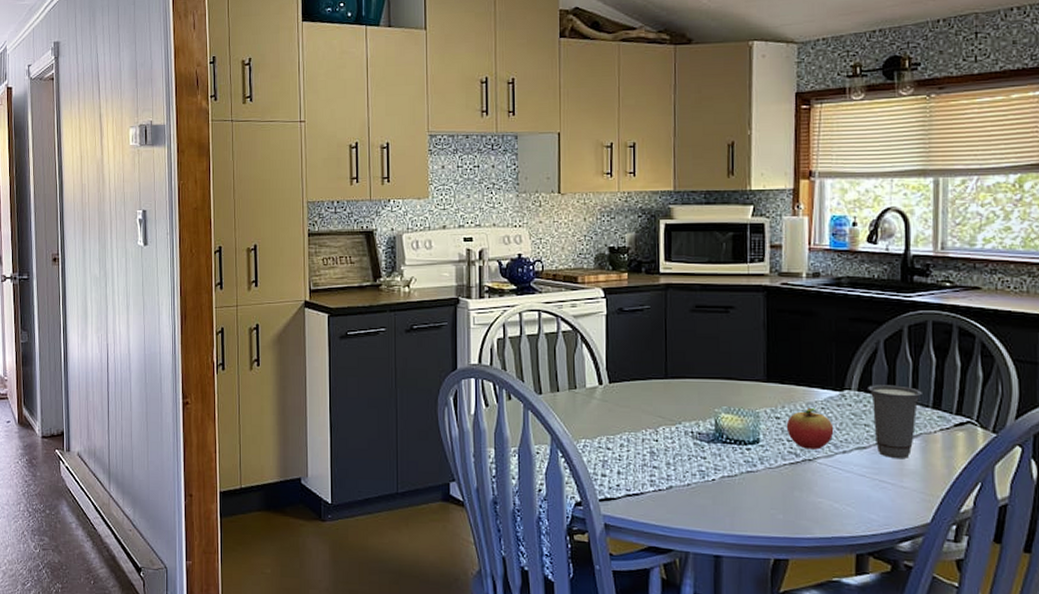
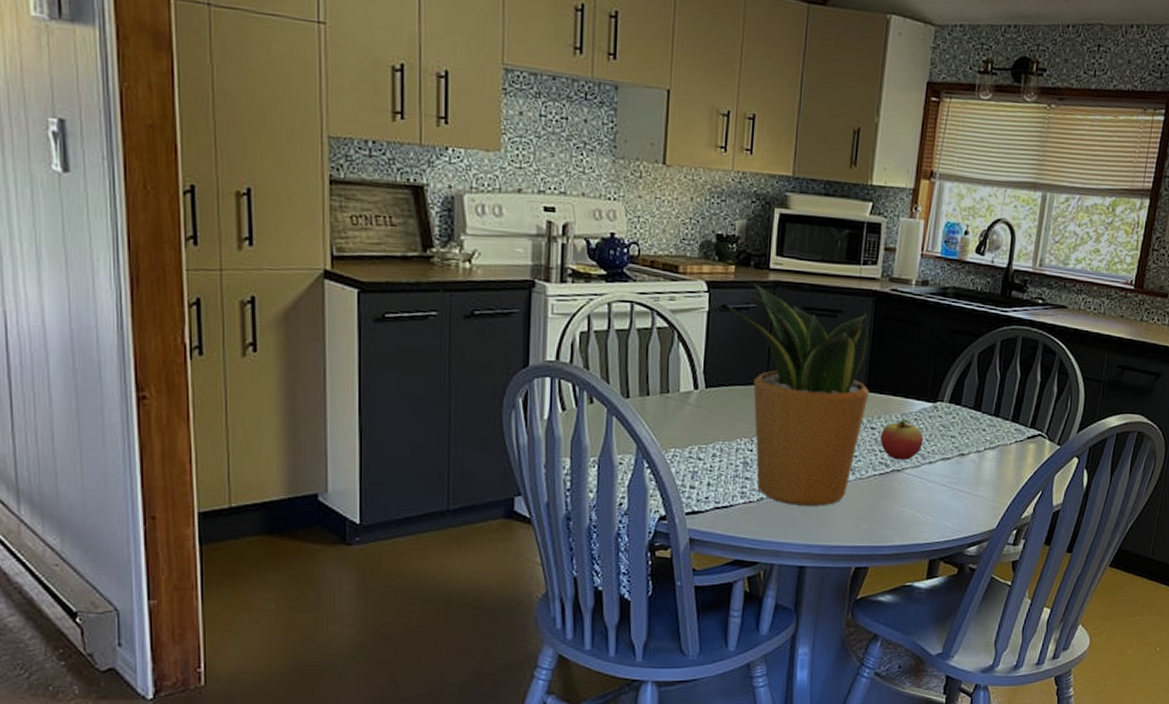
potted plant: none [624,288,770,495] -> present [728,284,869,506]
cup: present [868,385,922,458] -> none [958,397,1005,469]

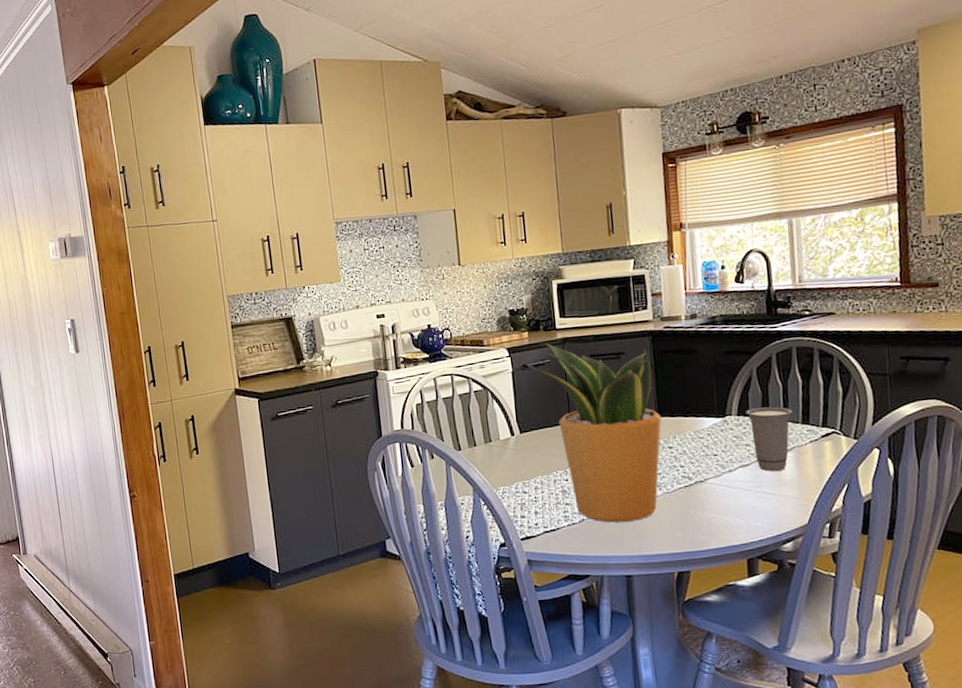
fruit: present [880,418,924,460] -> none [678,434,720,472]
cup: none [958,397,1005,469] -> present [746,406,792,471]

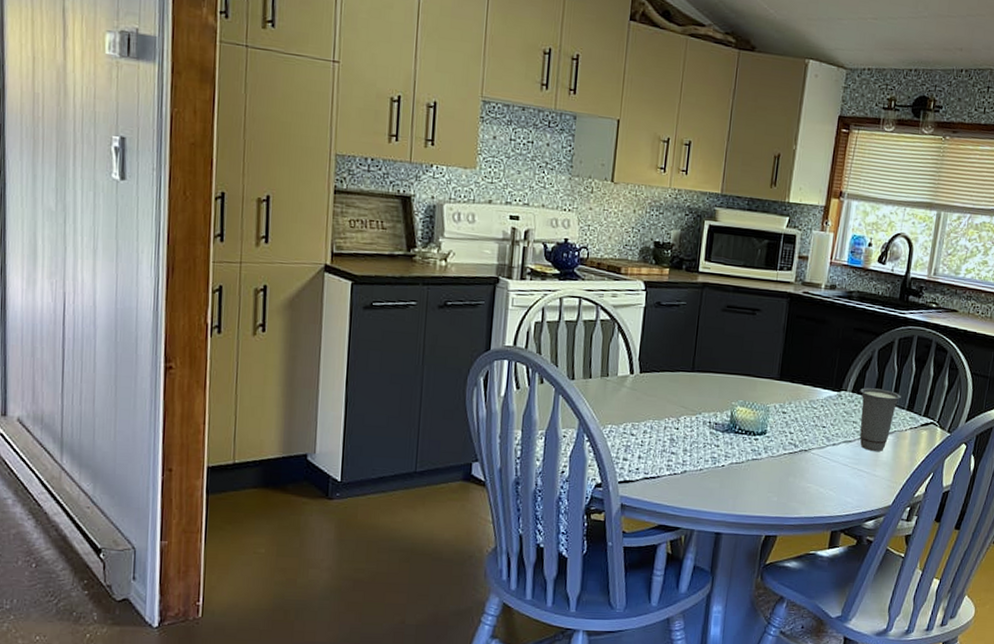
potted plant: present [528,343,662,523] -> none [662,284,783,480]

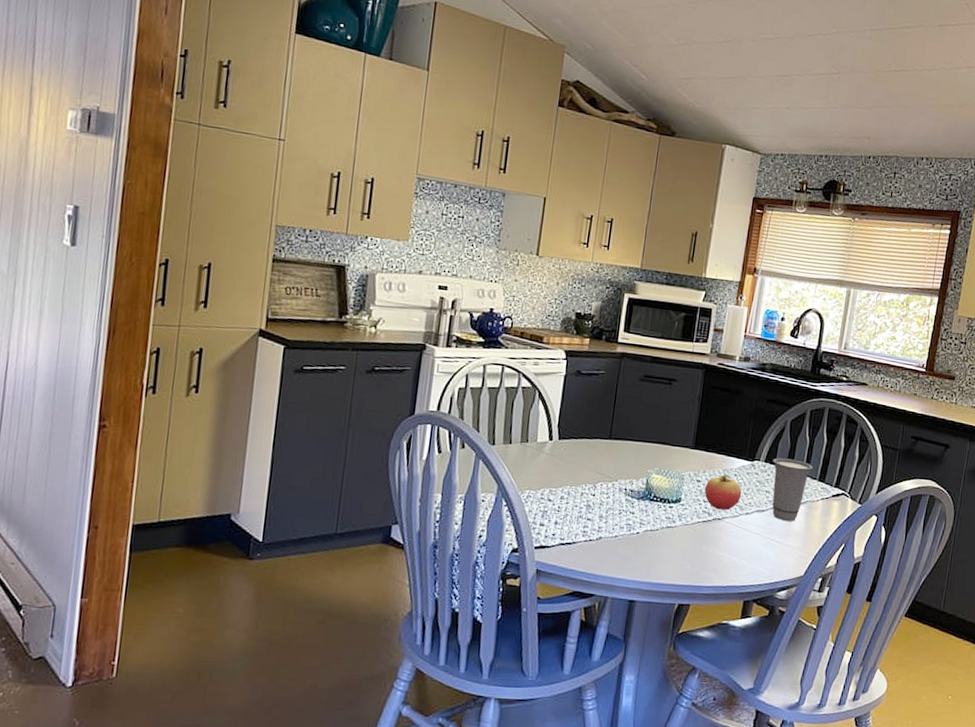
fruit: none [790,405,829,442] -> present [704,474,742,510]

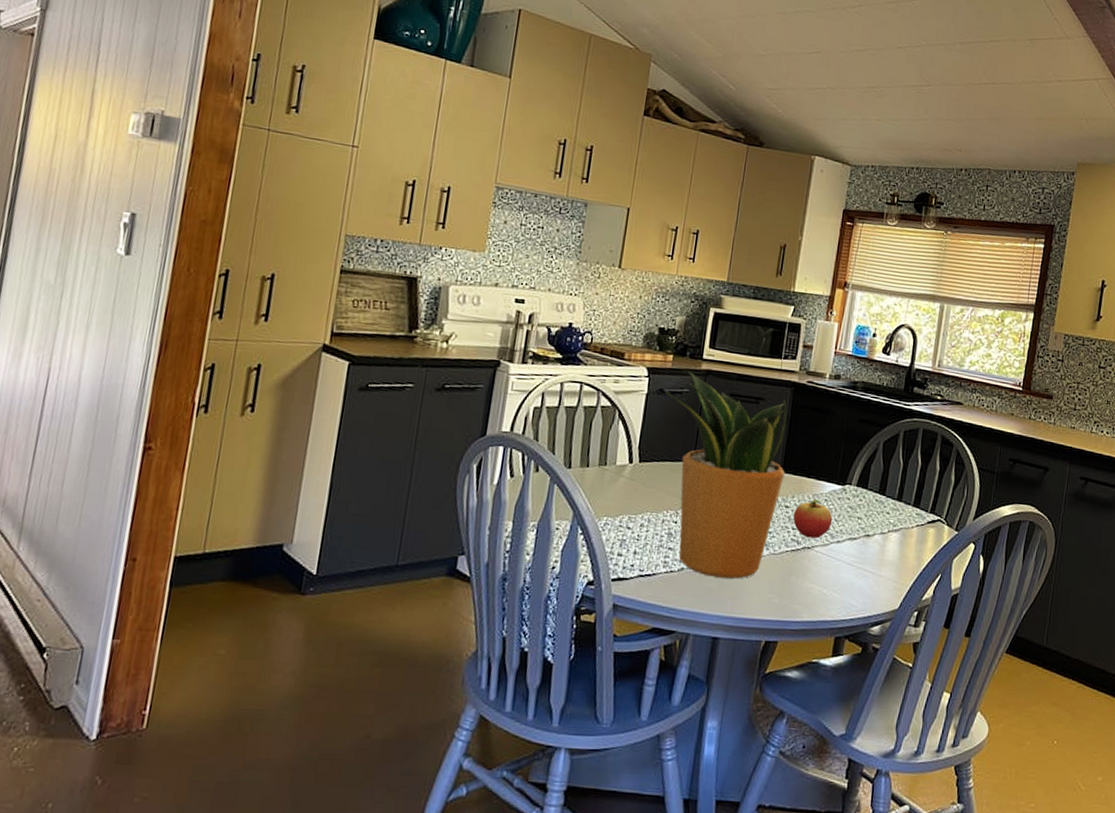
potted plant: none [581,354,699,547] -> present [664,371,787,579]
cup: present [772,458,813,521] -> none [865,481,907,550]

